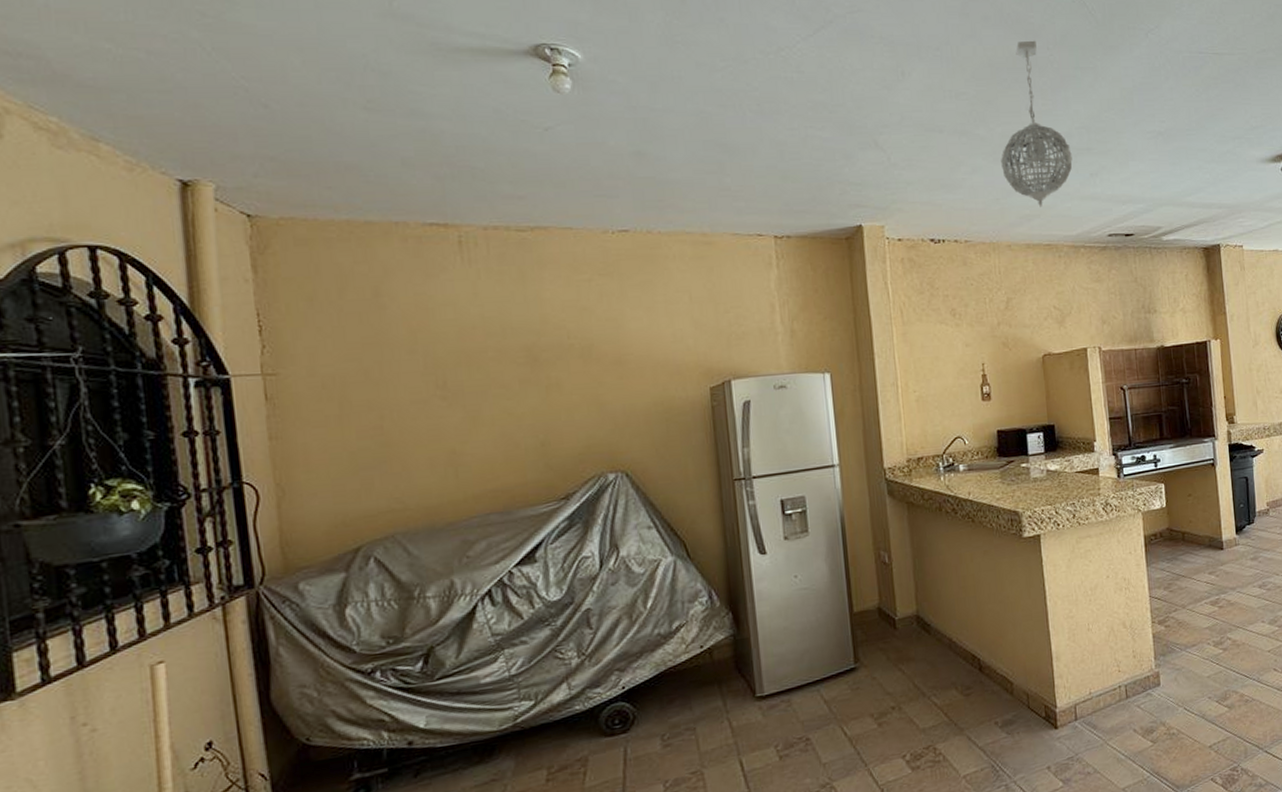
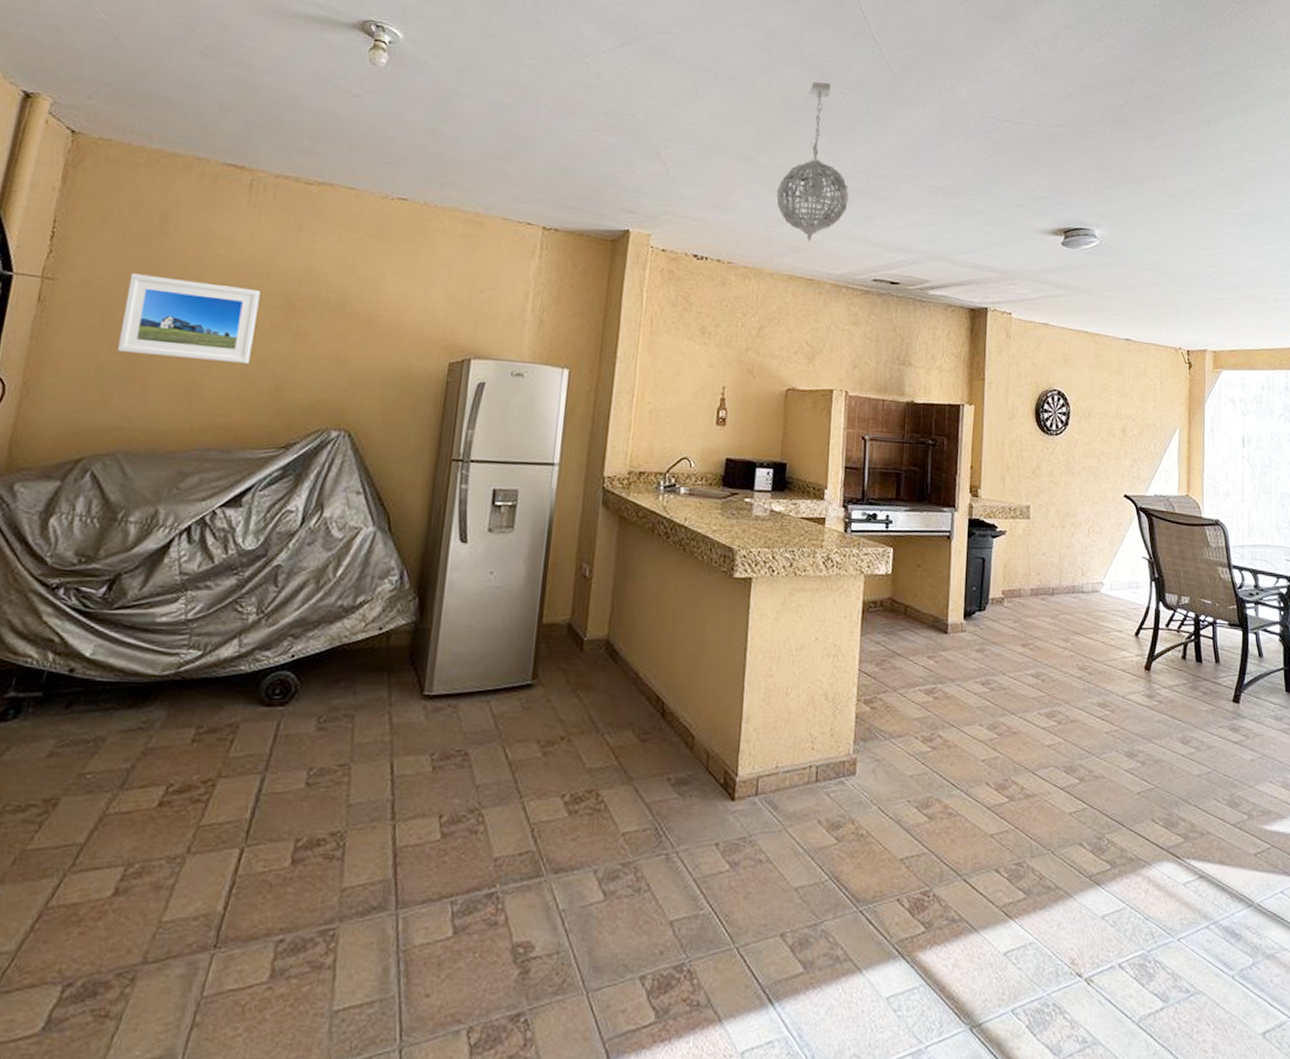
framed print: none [357,349,507,436] -> present [118,273,261,364]

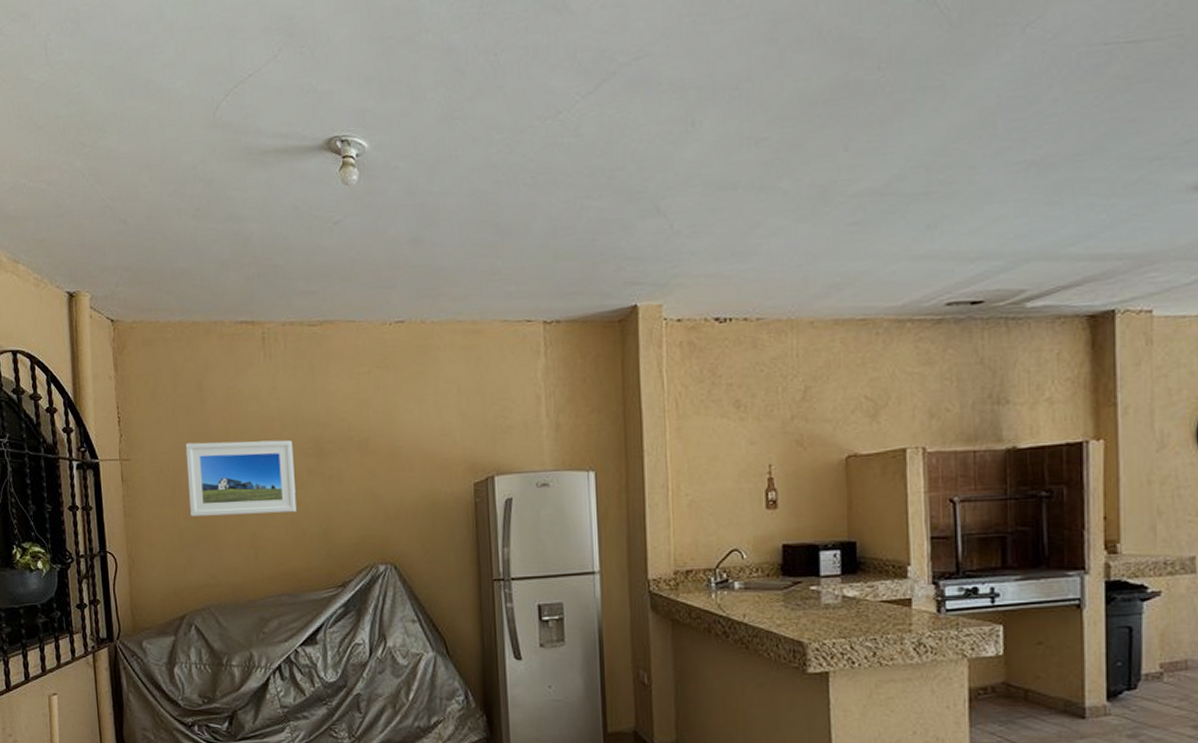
pendant light: present [776,82,849,242] -> none [807,60,903,273]

